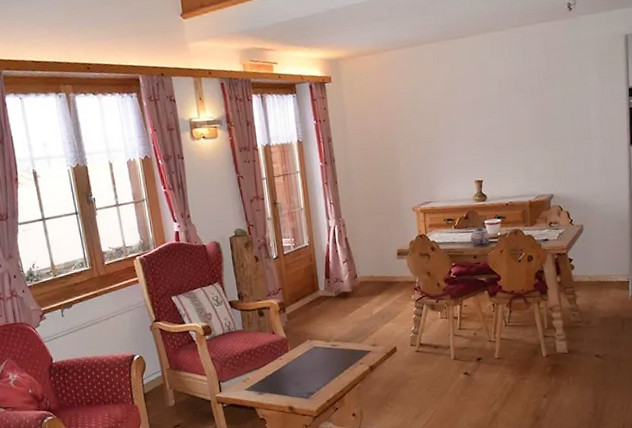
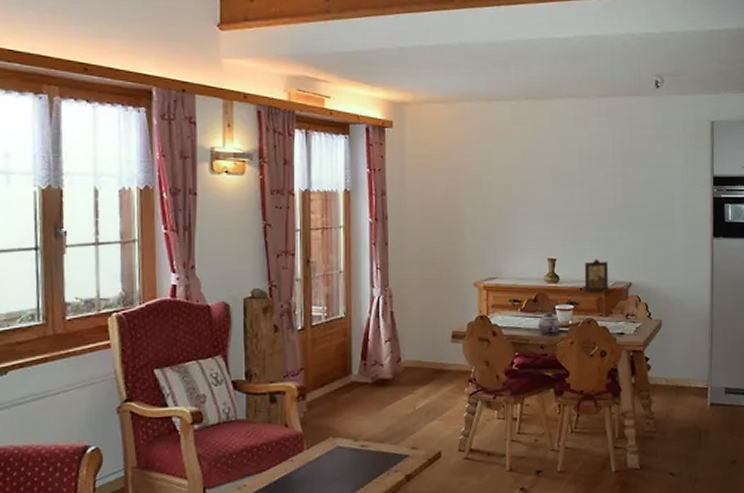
photo frame: none [509,176,532,206] -> present [584,259,608,291]

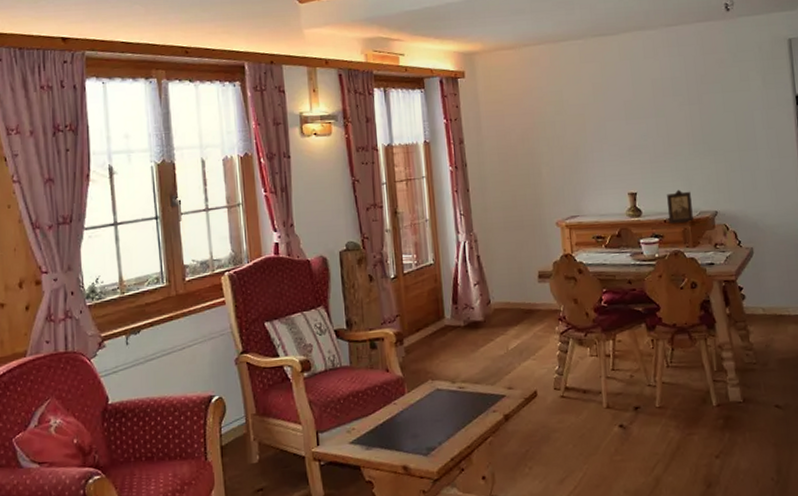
teapot: present [537,312,561,336] -> none [623,247,647,271]

